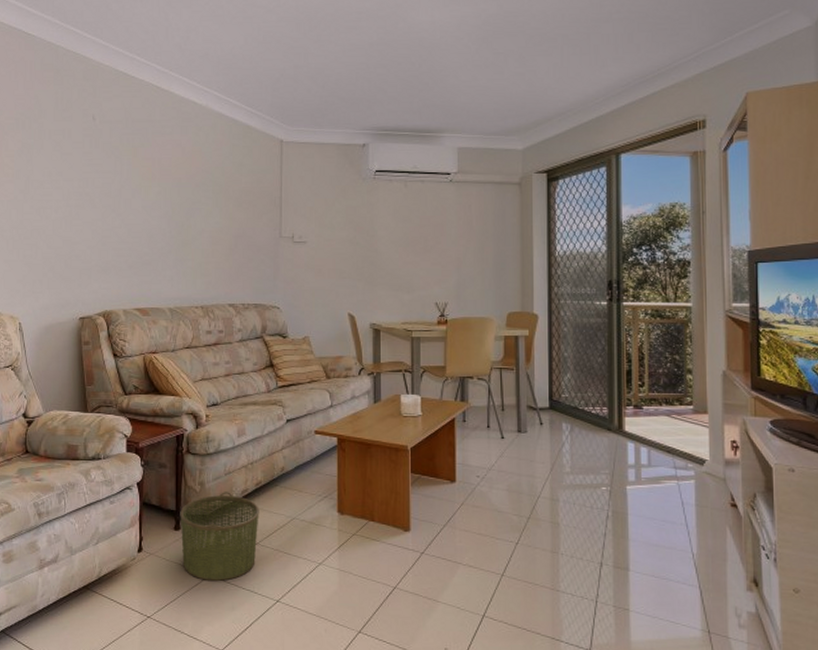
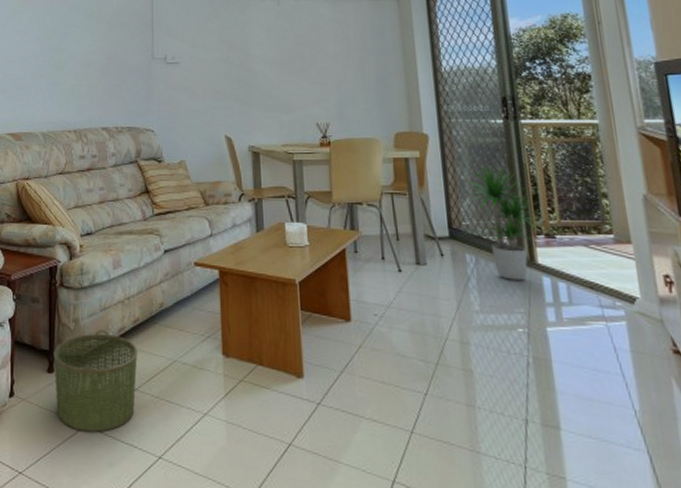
potted plant: none [566,343,635,446] -> present [464,164,545,280]

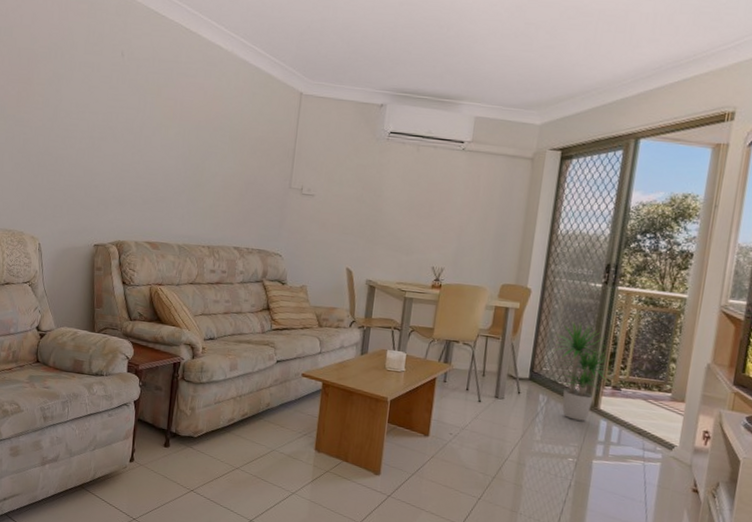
basket: present [53,330,138,432] -> none [168,418,243,497]

